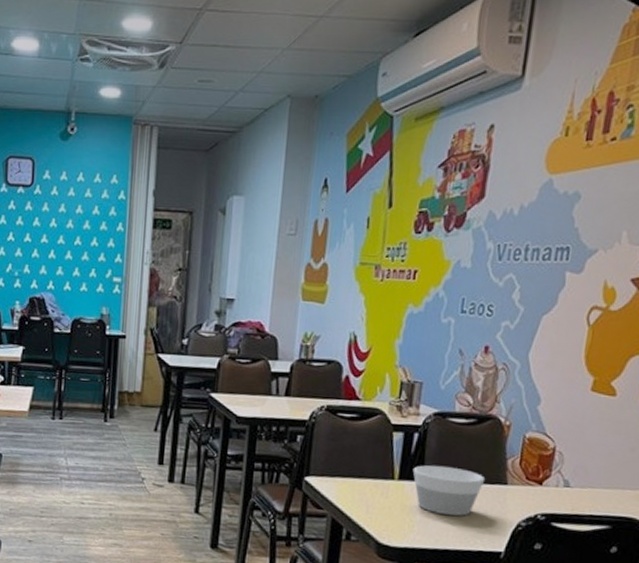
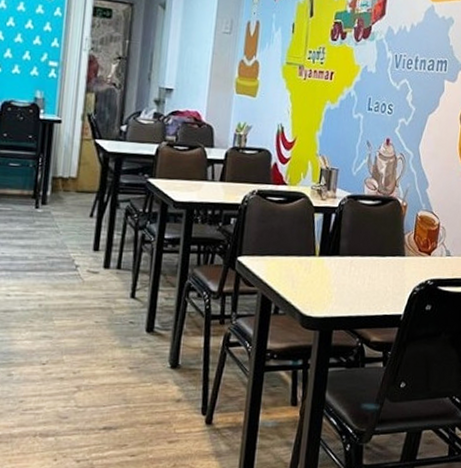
bowl: present [412,465,484,516] -> none [331,241,388,285]

